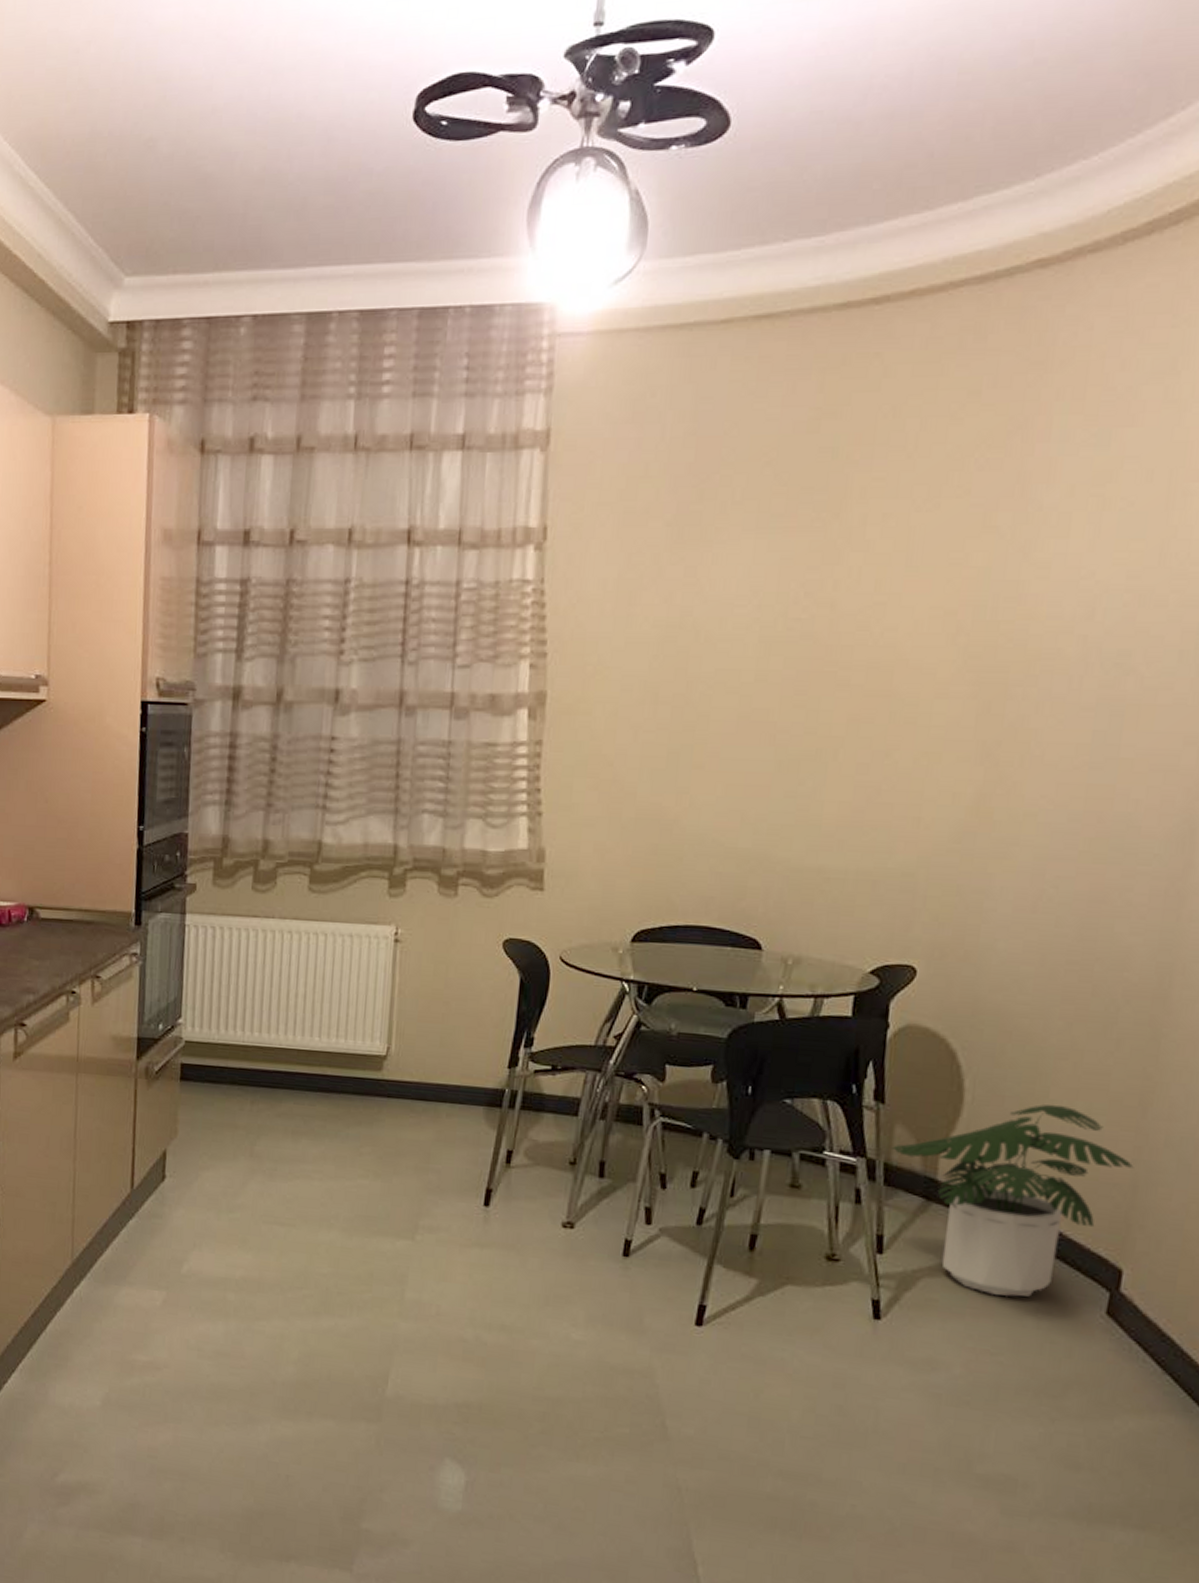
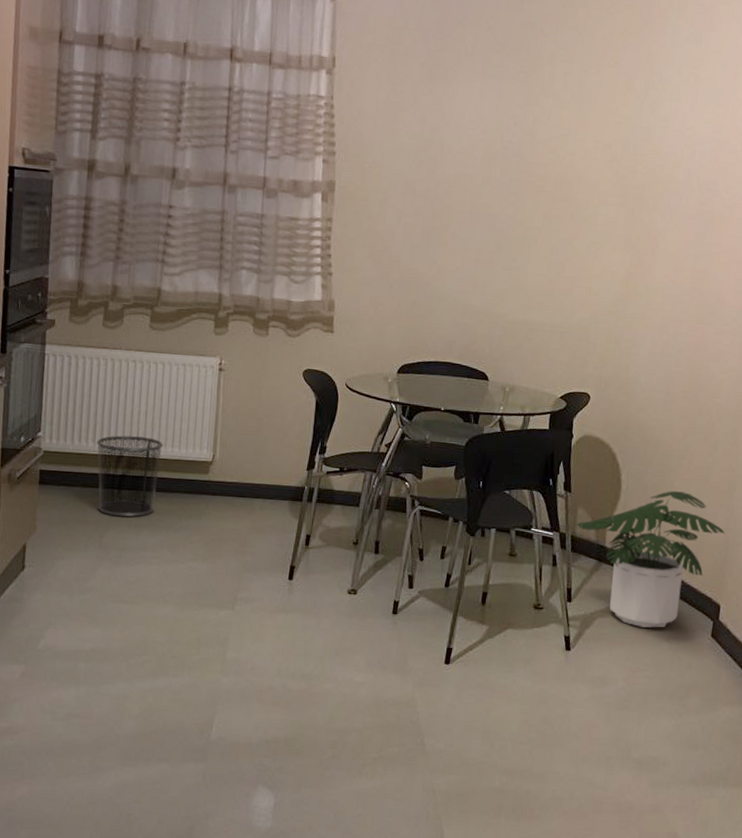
waste bin: none [246,1022,326,1122] -> present [96,435,163,517]

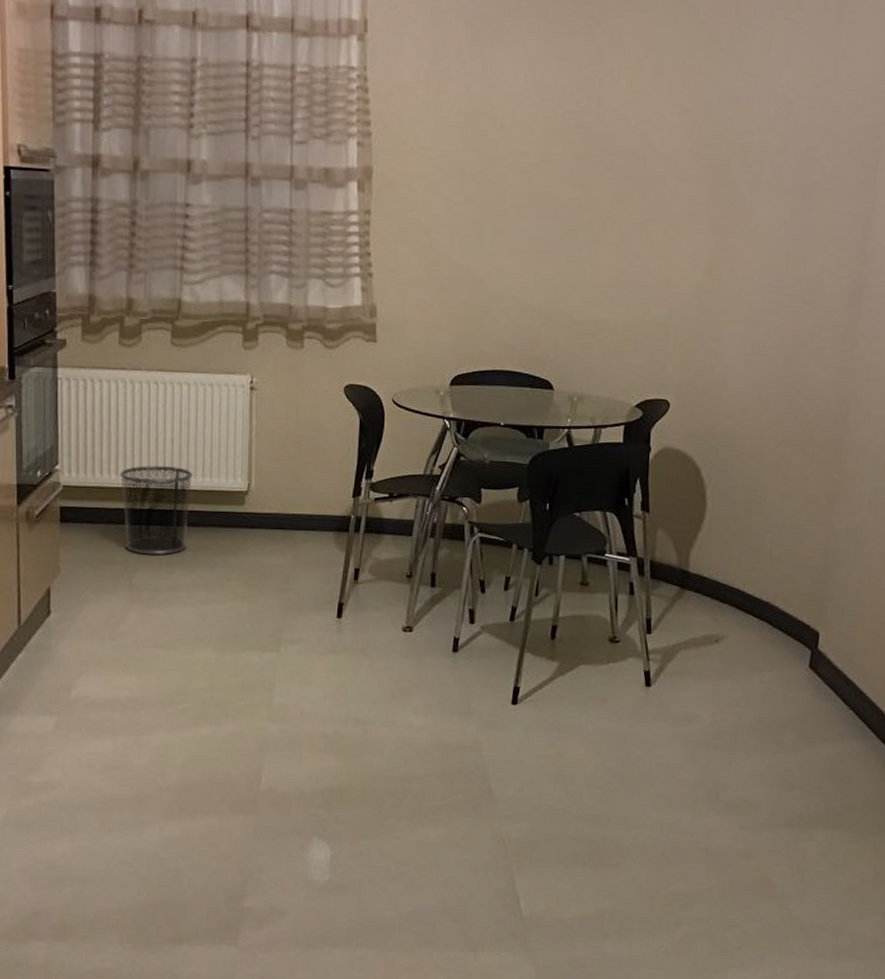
potted plant: present [576,490,726,628] -> none [656,506,826,660]

